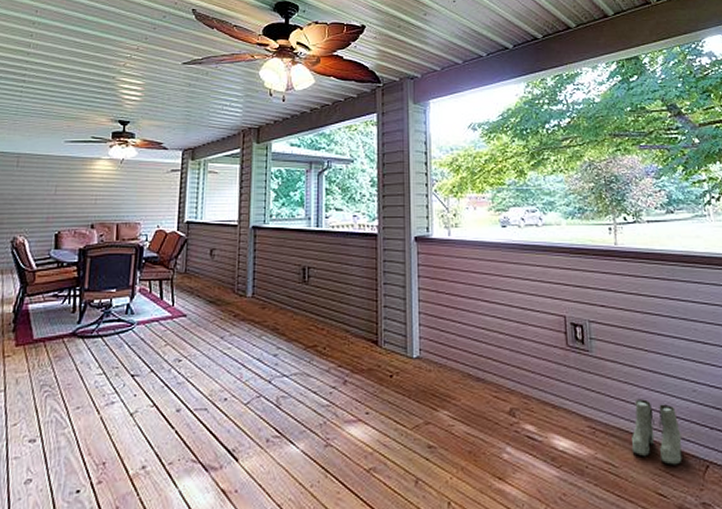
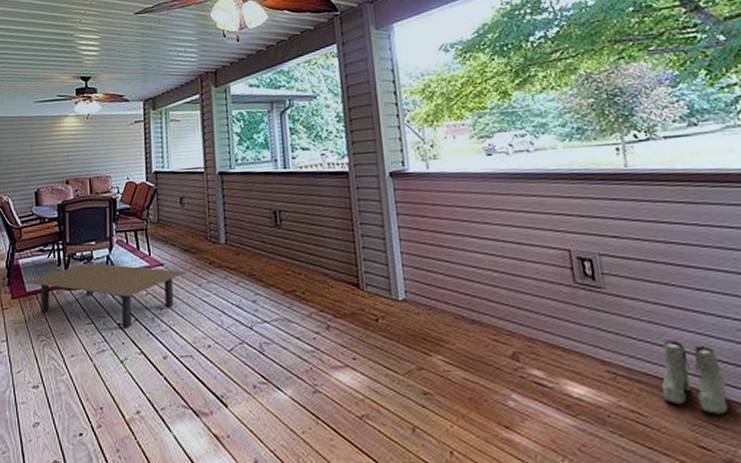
coffee table: none [33,310,210,380] -> present [25,262,187,328]

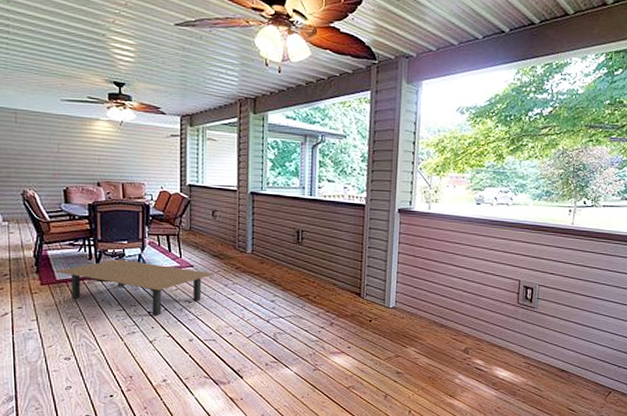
boots: present [662,340,729,415] -> none [555,345,595,391]

